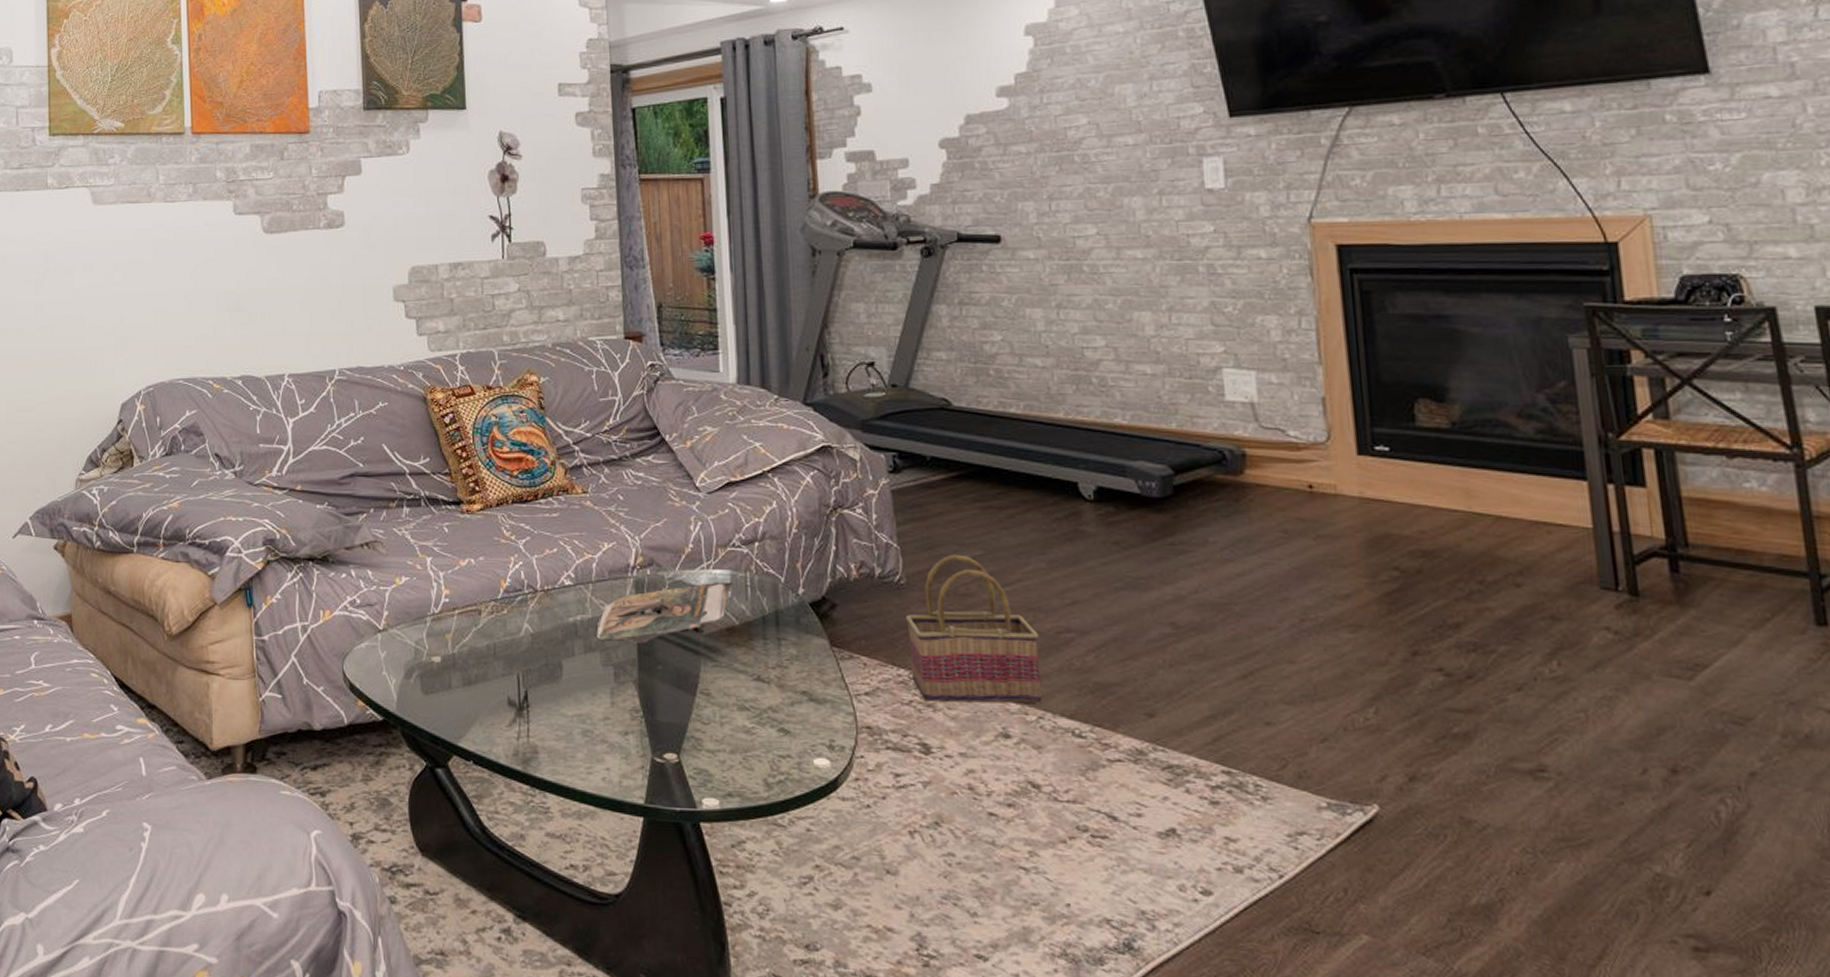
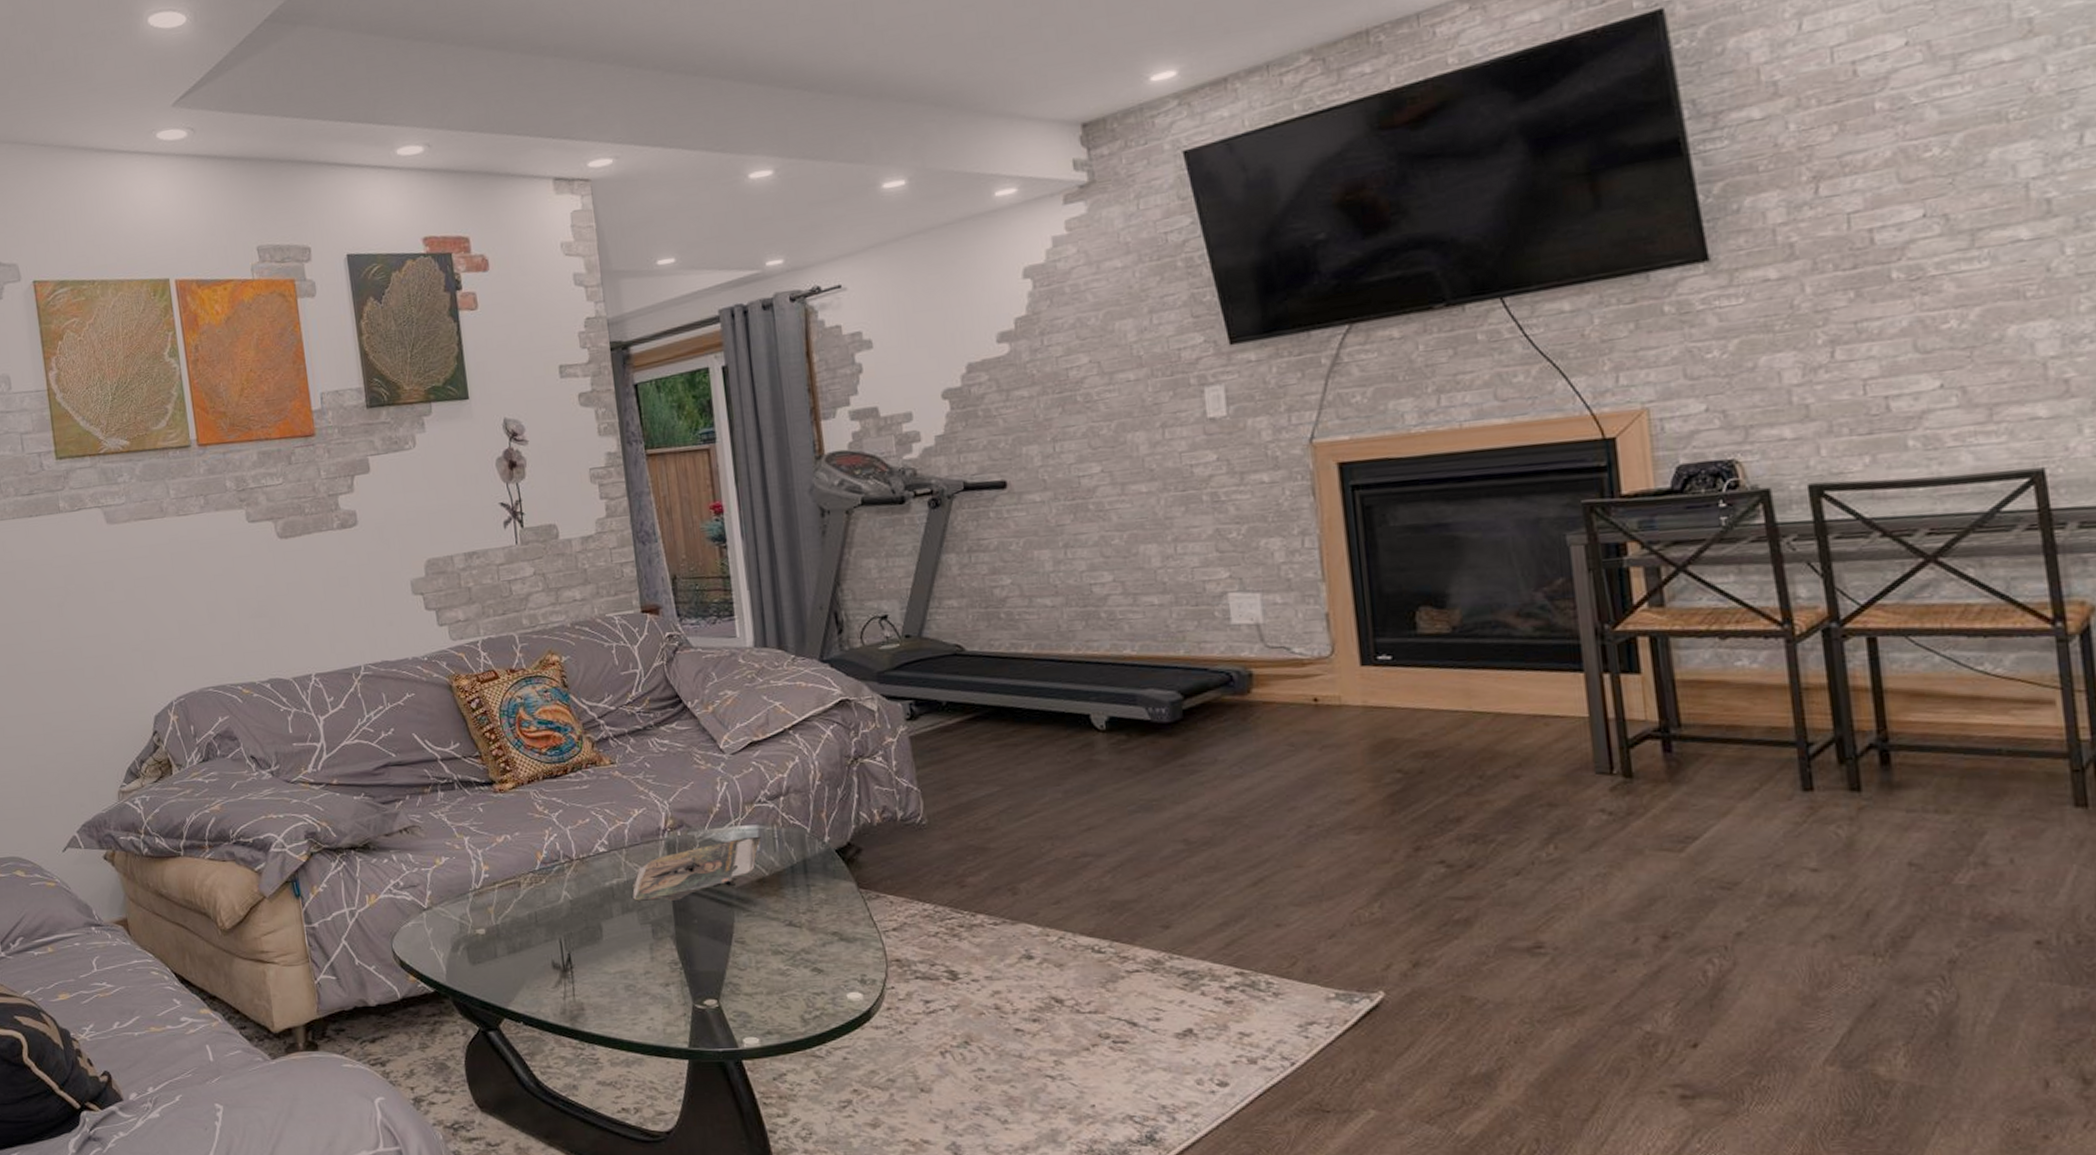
basket: present [906,554,1042,703] -> none [929,792,1062,931]

